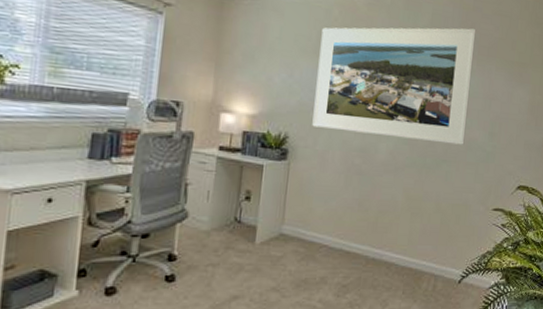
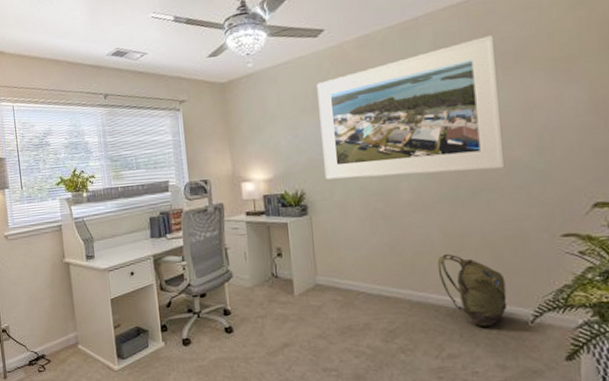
backpack: none [395,215,447,284] -> present [437,253,507,326]

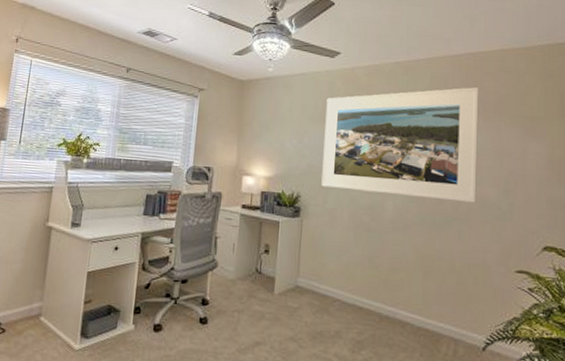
backpack: present [437,253,507,326] -> none [408,273,465,348]

